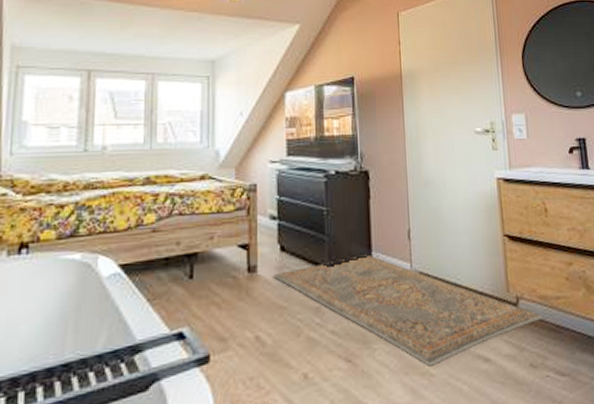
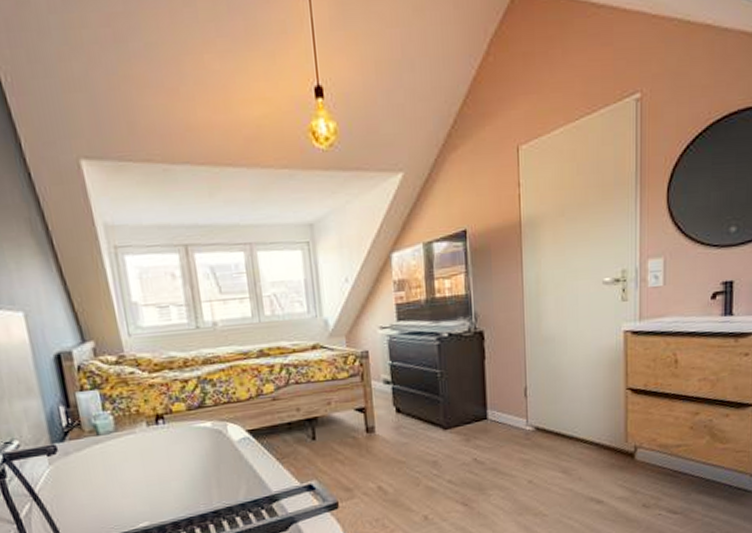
rug: present [272,254,543,366] -> none [390,412,661,508]

